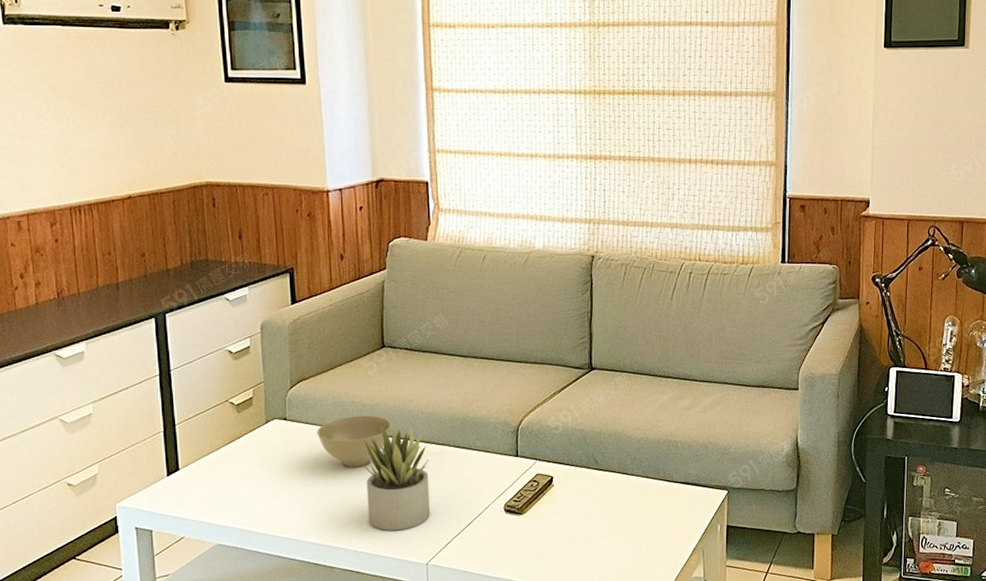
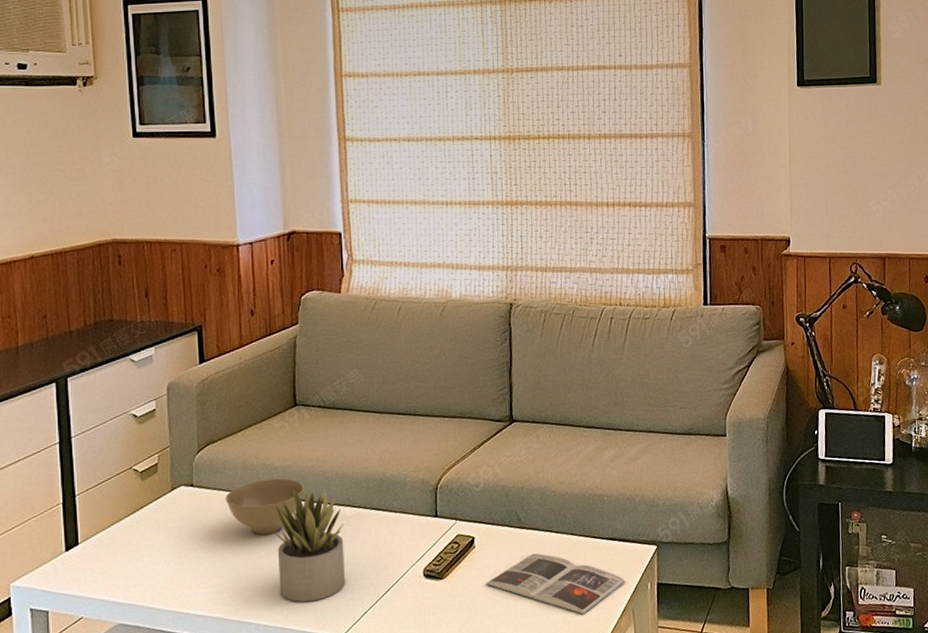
magazine: none [563,494,697,552] -> present [486,553,626,615]

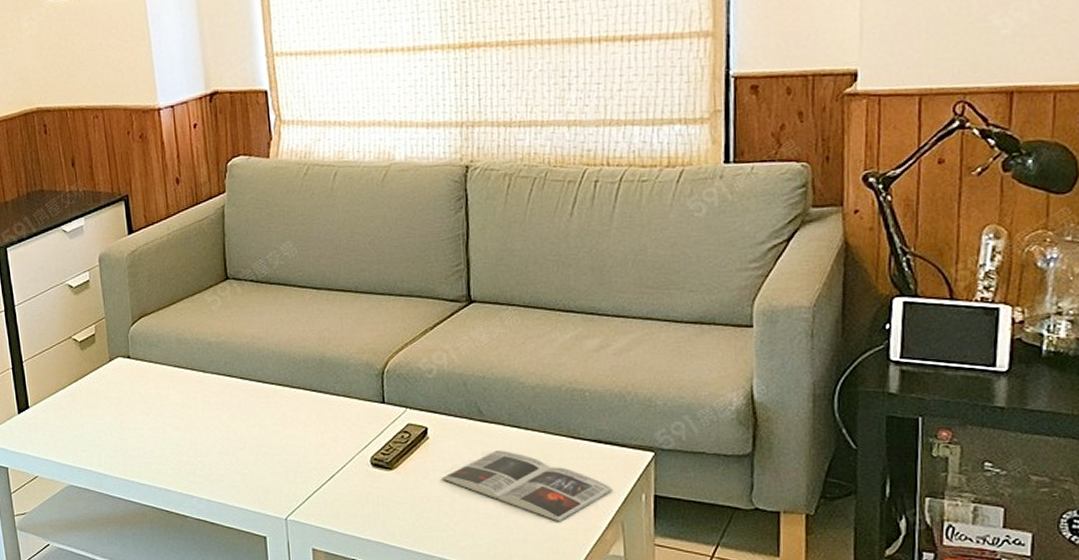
bowl: present [225,478,305,536] -> none [161,354,241,411]
succulent plant: present [272,489,345,603] -> none [210,366,287,481]

